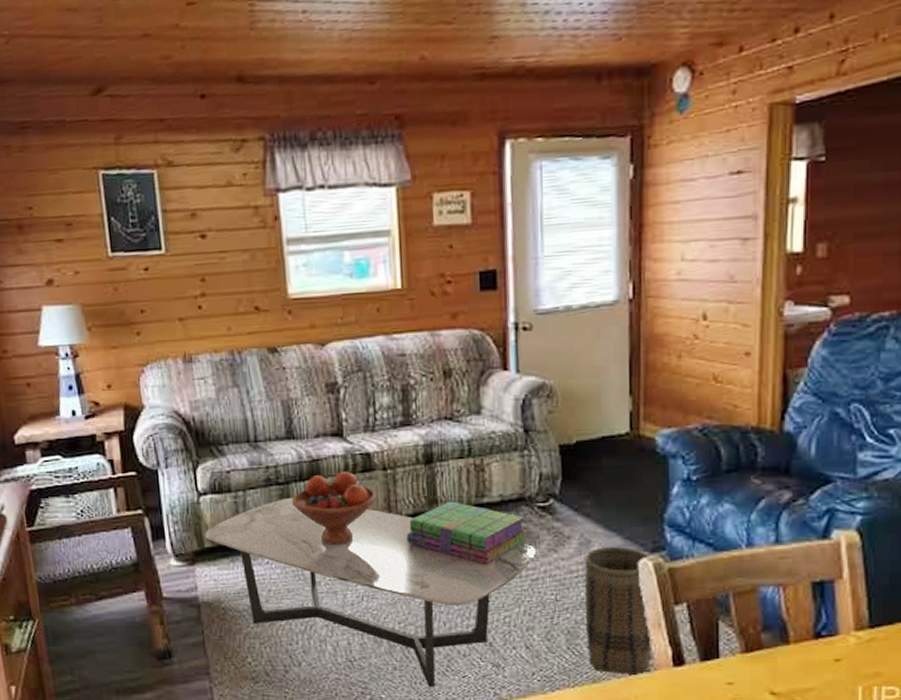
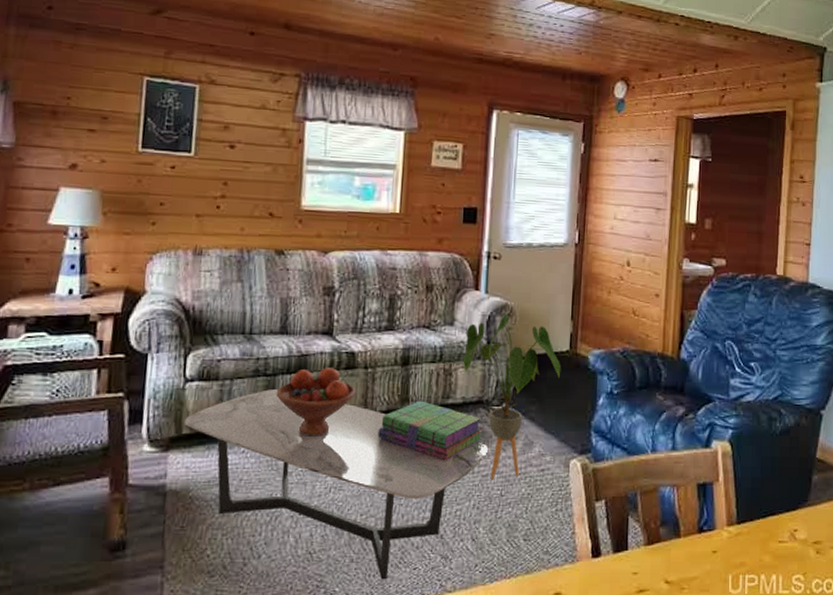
house plant: none [496,395,621,583] -> present [462,314,561,479]
basket: present [584,547,653,676] -> none [523,448,579,567]

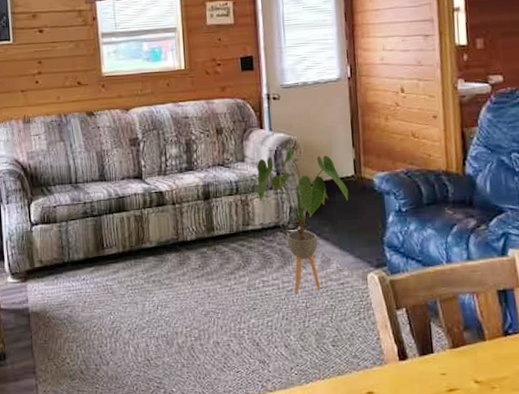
coffee table: present [185,389,489,580] -> none [36,227,290,382]
fruit bowl: present [276,368,356,437] -> none [103,206,168,264]
stack of books: present [377,400,483,460] -> none [191,229,284,279]

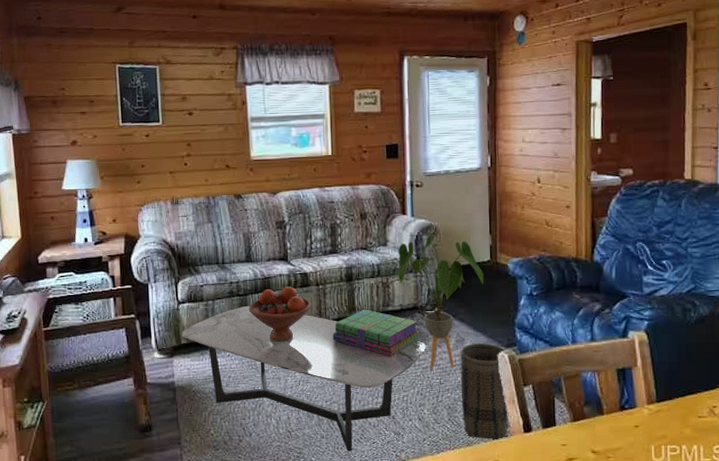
coffee table: none [36,227,290,382] -> present [182,306,427,452]
fruit bowl: none [103,206,168,264] -> present [248,287,312,342]
stack of books: none [191,229,284,279] -> present [332,309,421,356]
basket: none [327,264,382,369] -> present [460,343,509,440]

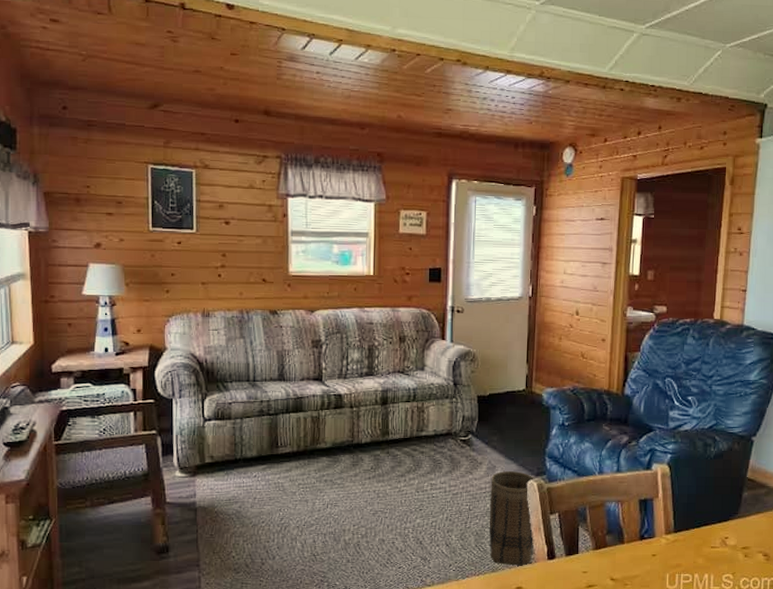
coffee table: present [182,306,427,452] -> none [207,426,458,576]
fruit bowl: present [248,287,312,342] -> none [278,408,344,464]
stack of books: present [332,309,421,356] -> none [364,433,453,482]
house plant: present [397,233,484,370] -> none [433,360,519,496]

